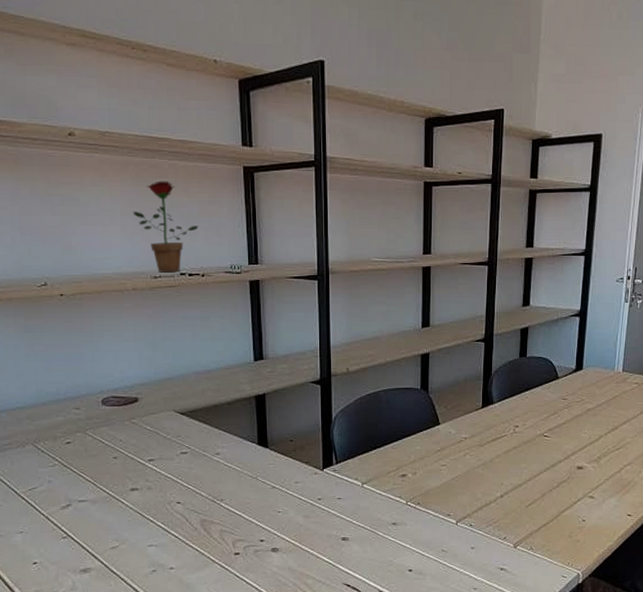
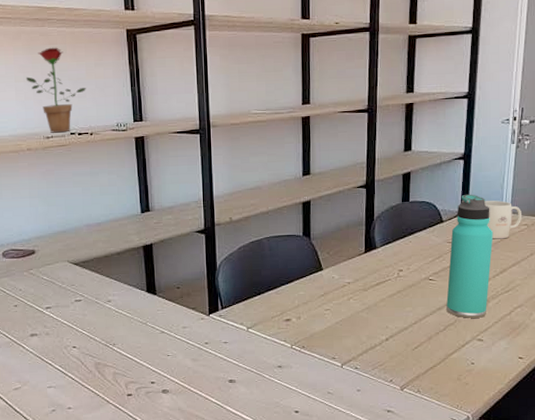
thermos bottle: none [560,351,606,475] -> present [446,194,494,318]
mug: none [598,358,634,397] -> present [484,200,522,239]

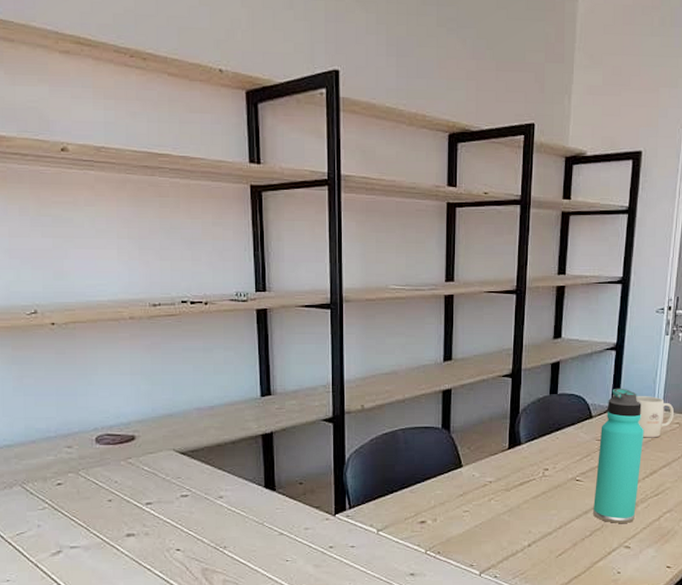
decorative plant: present [26,47,86,133] -> none [130,200,202,300]

